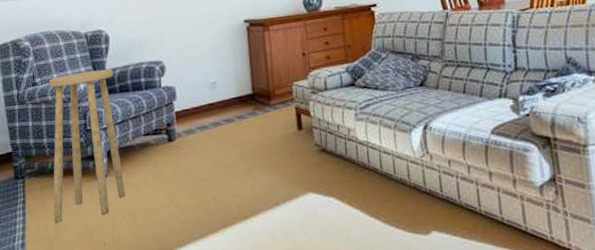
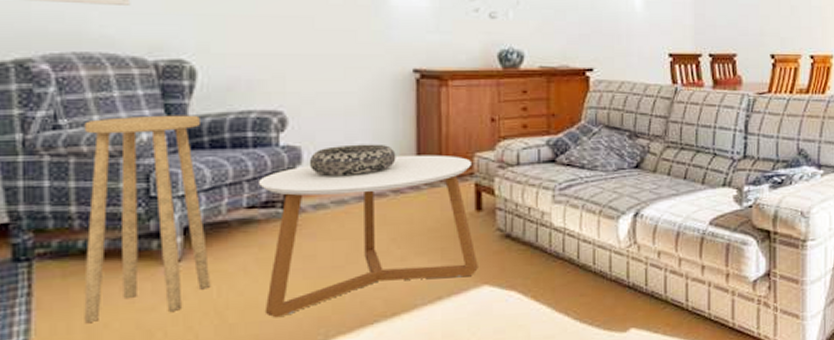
coffee table: none [150,86,304,220] -> present [257,154,478,318]
decorative bowl: none [180,80,238,108] -> present [309,144,396,176]

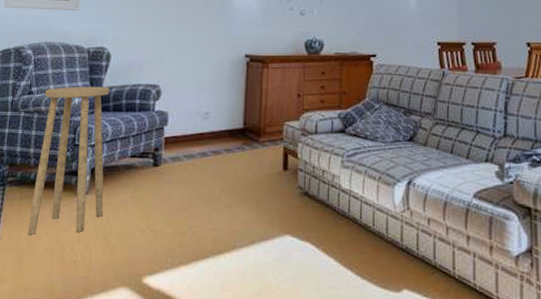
coffee table: present [257,154,478,318] -> none [134,122,283,246]
decorative bowl: present [309,144,396,176] -> none [172,111,230,136]

